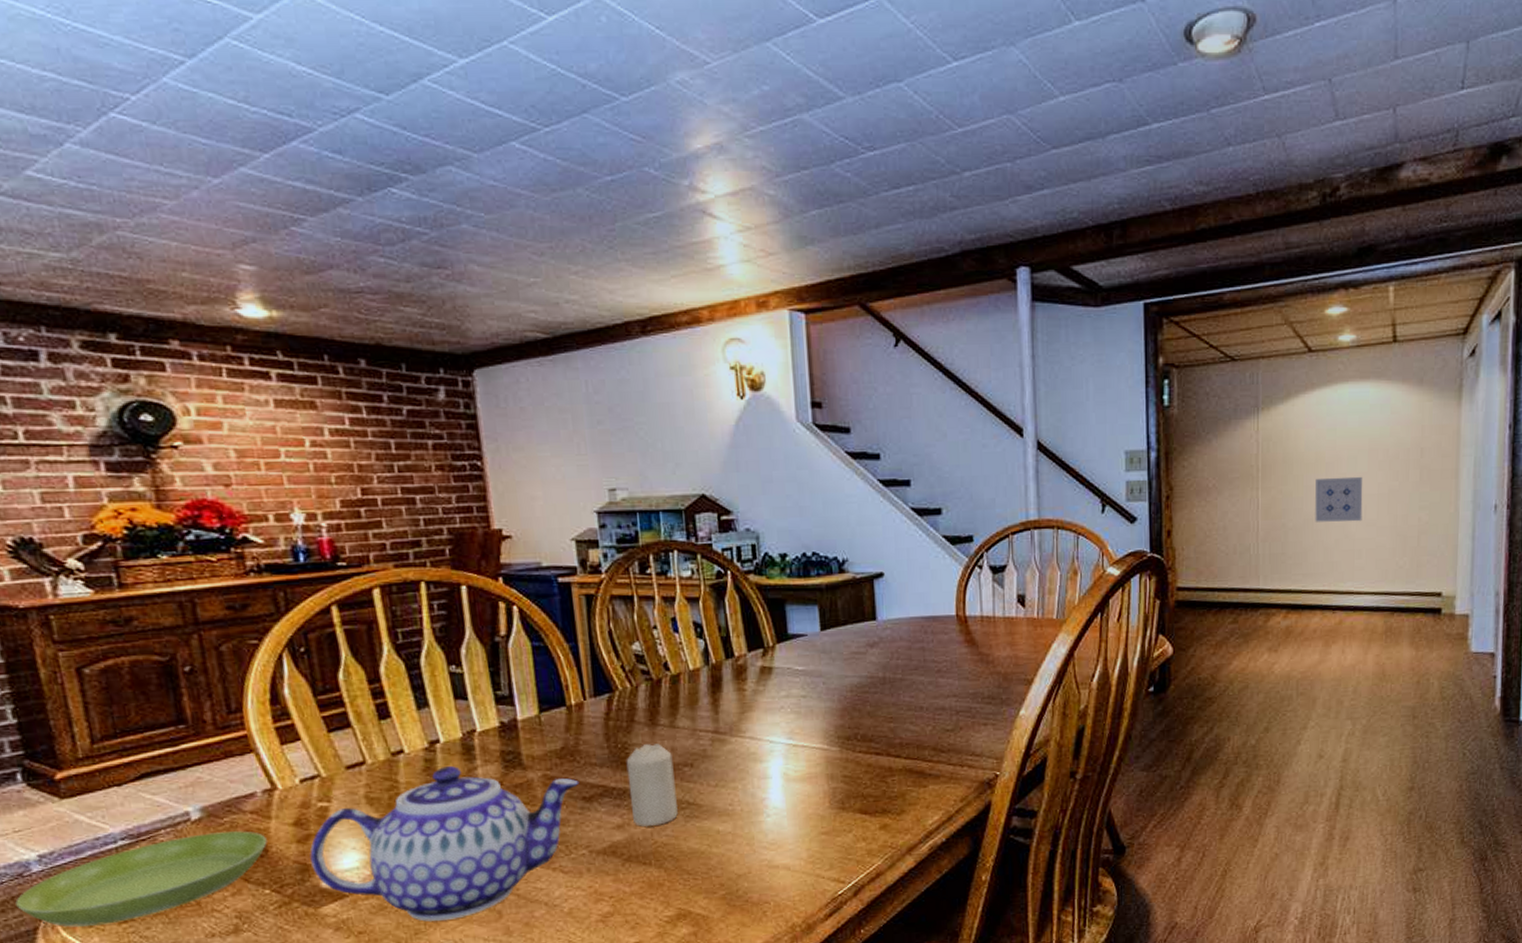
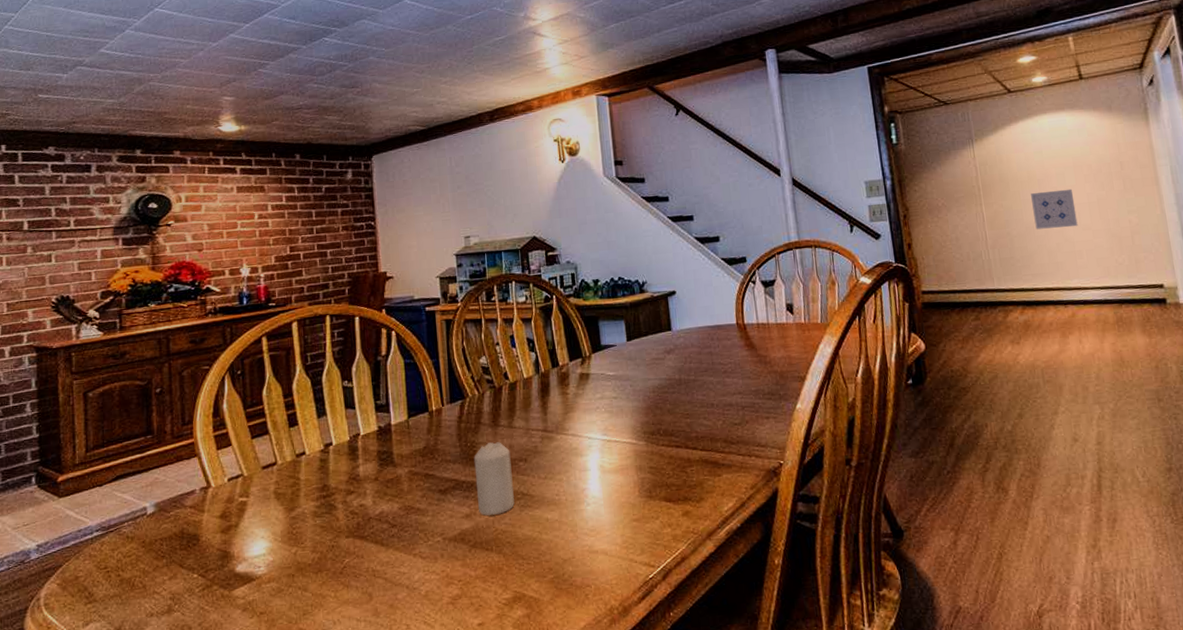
saucer: present [15,831,267,927] -> none [16,523,199,607]
teapot: present [310,765,579,922] -> none [230,464,437,603]

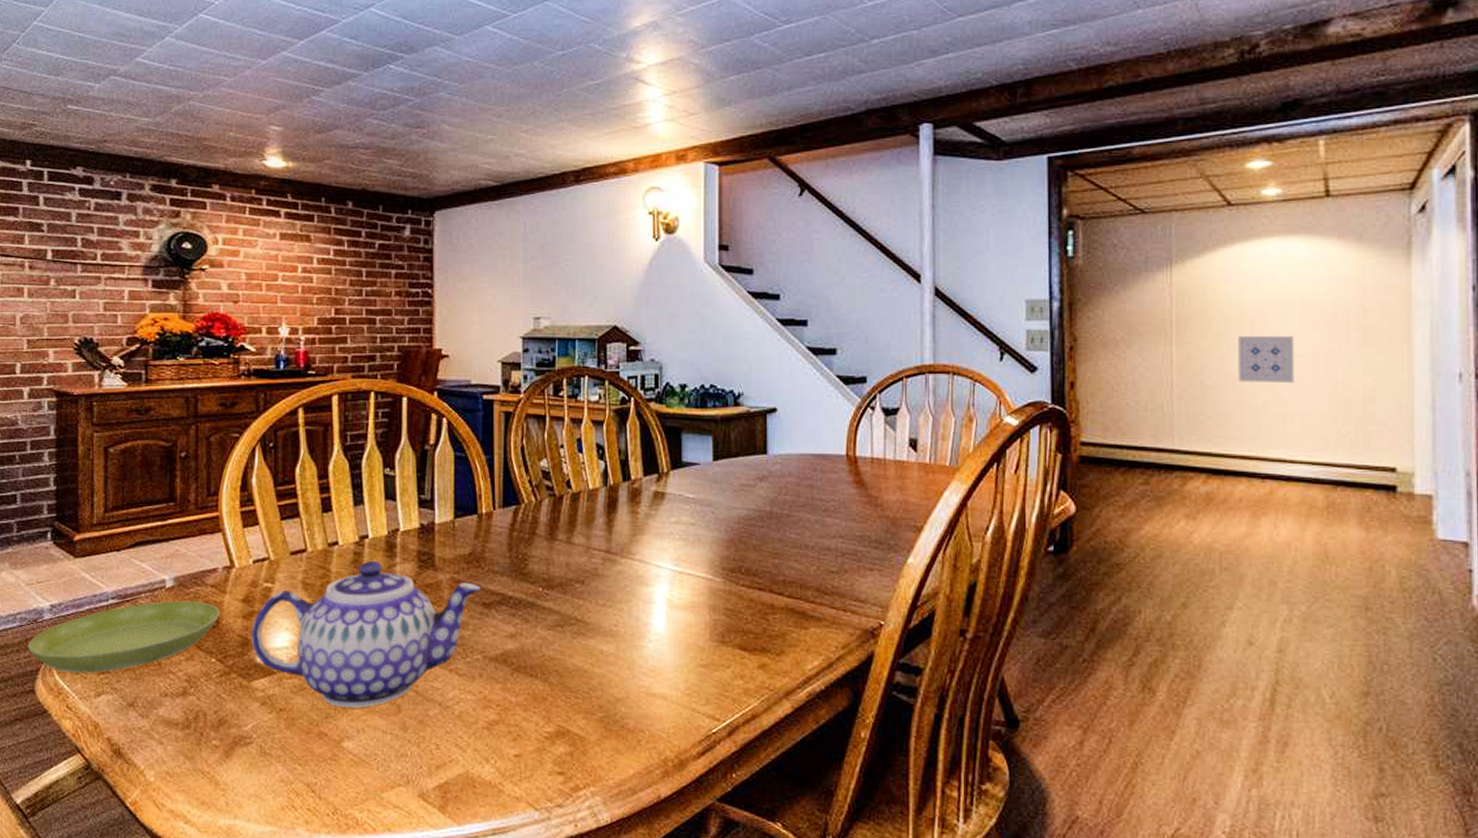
saucer: none [16,523,199,607] -> present [28,601,220,673]
teapot: none [230,464,437,603] -> present [251,560,481,708]
candle: present [473,442,515,516] -> none [524,557,566,639]

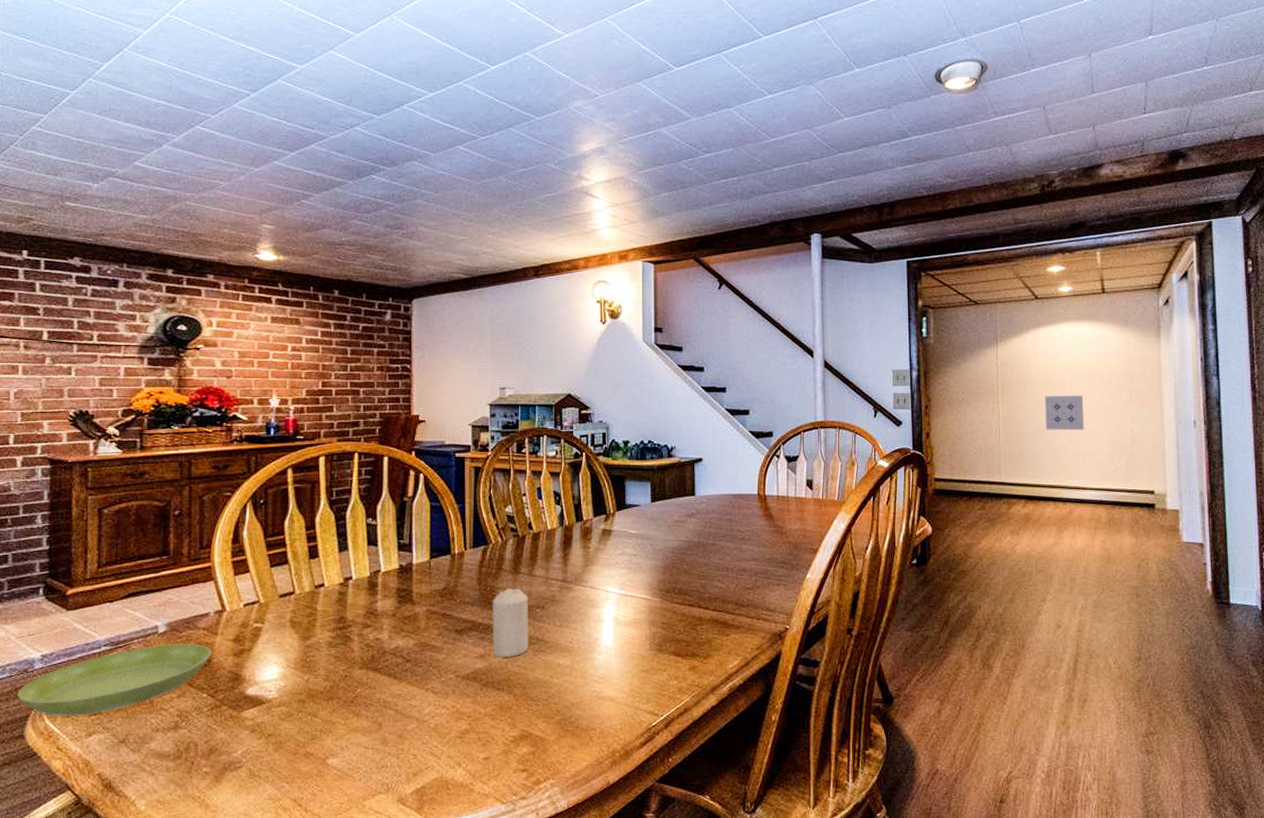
teapot: present [251,560,481,708] -> none [241,598,454,729]
candle: none [524,557,566,639] -> present [492,588,528,657]

